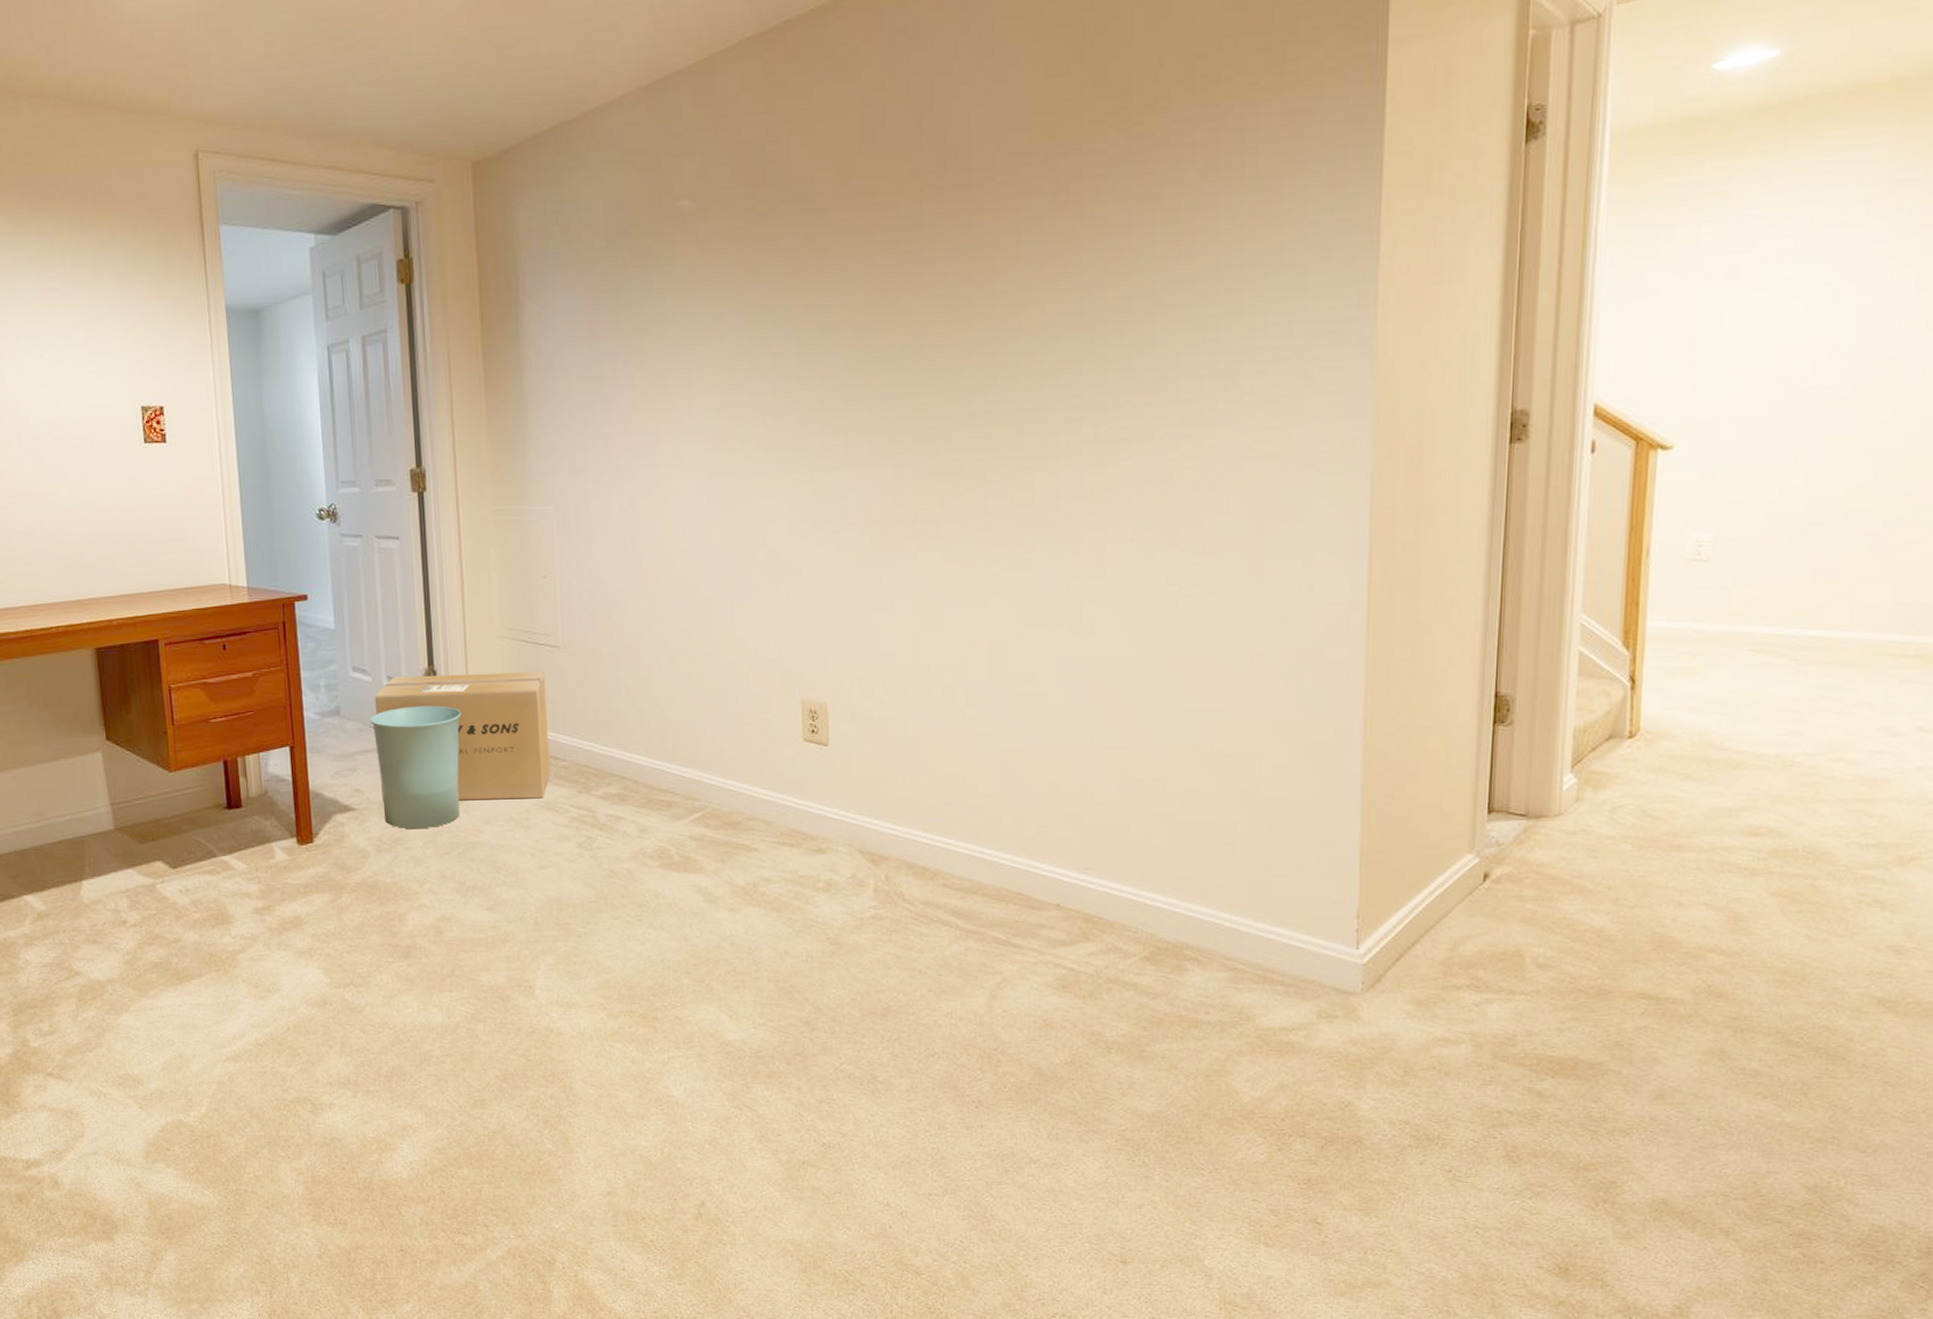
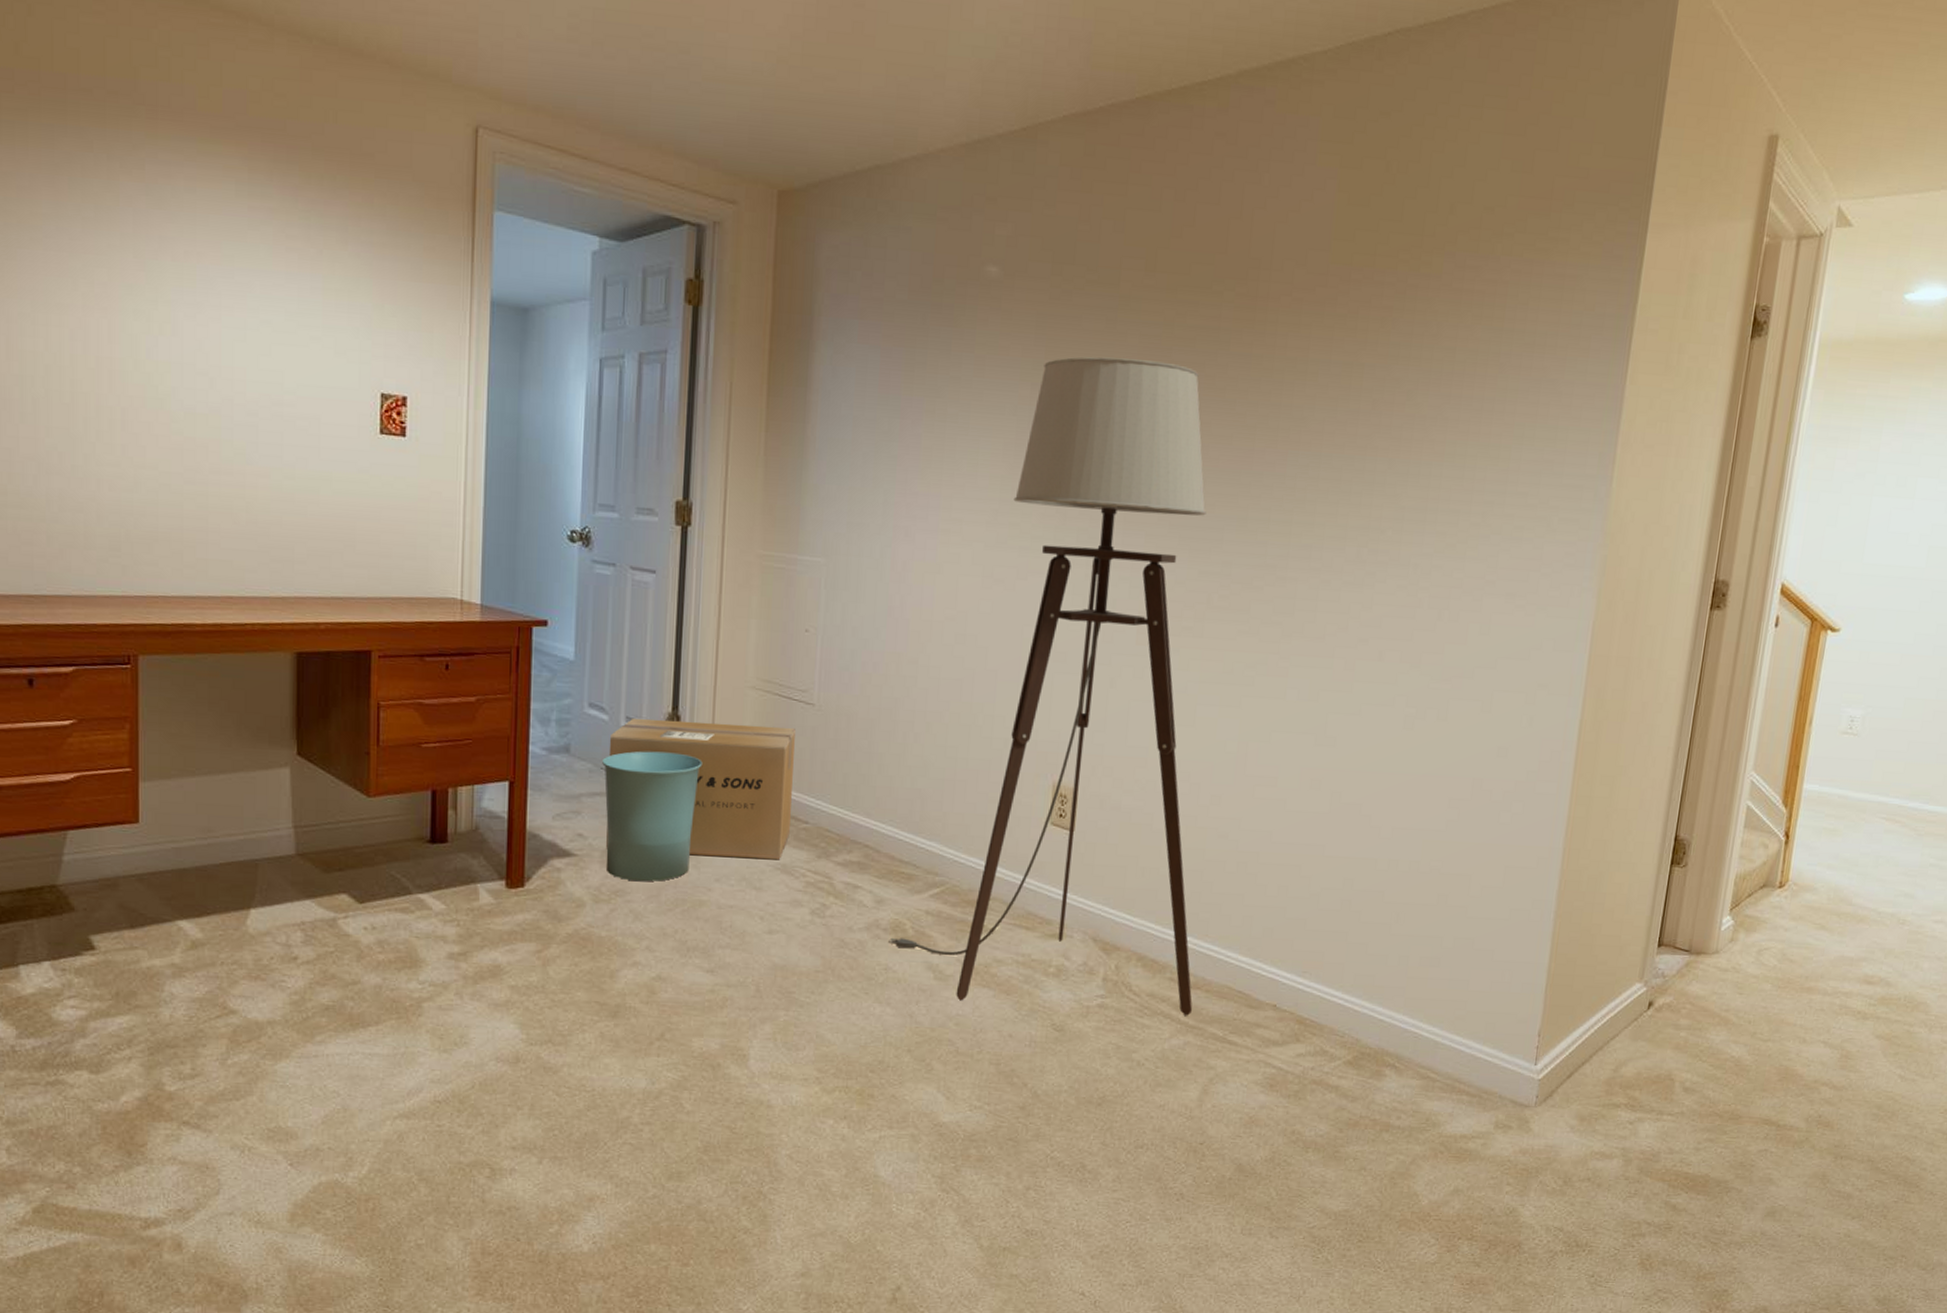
floor lamp: none [655,268,971,921] -> present [887,356,1206,1016]

